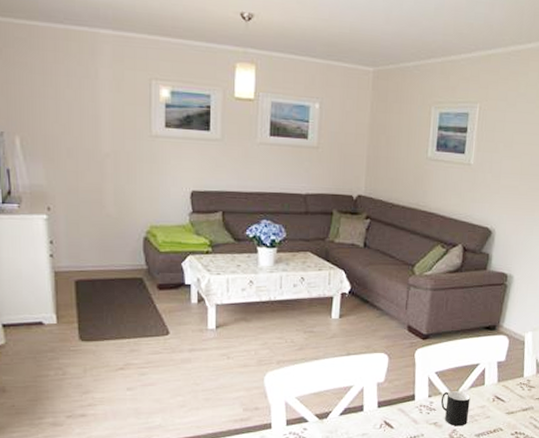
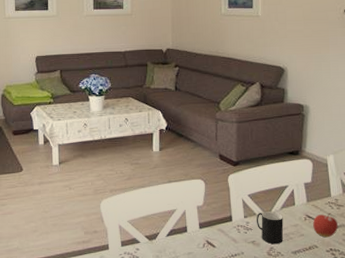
fruit: none [501,393,527,420] -> present [313,212,339,238]

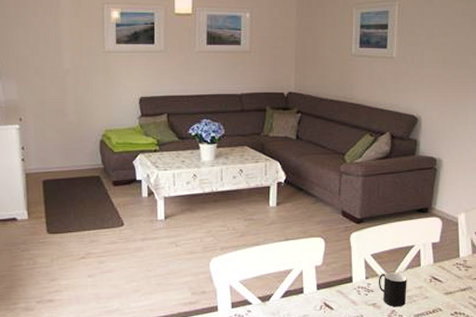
fruit: present [313,212,339,238] -> none [438,274,465,301]

